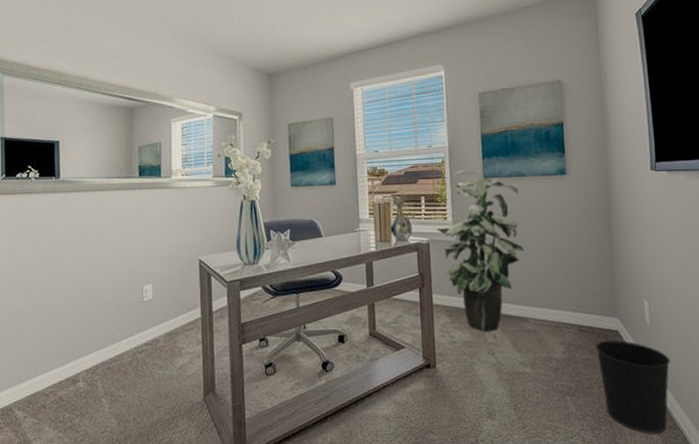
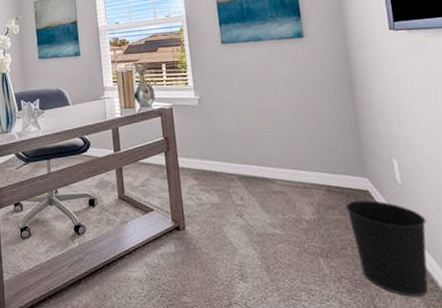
indoor plant: present [436,170,524,332] -> none [178,37,266,194]

